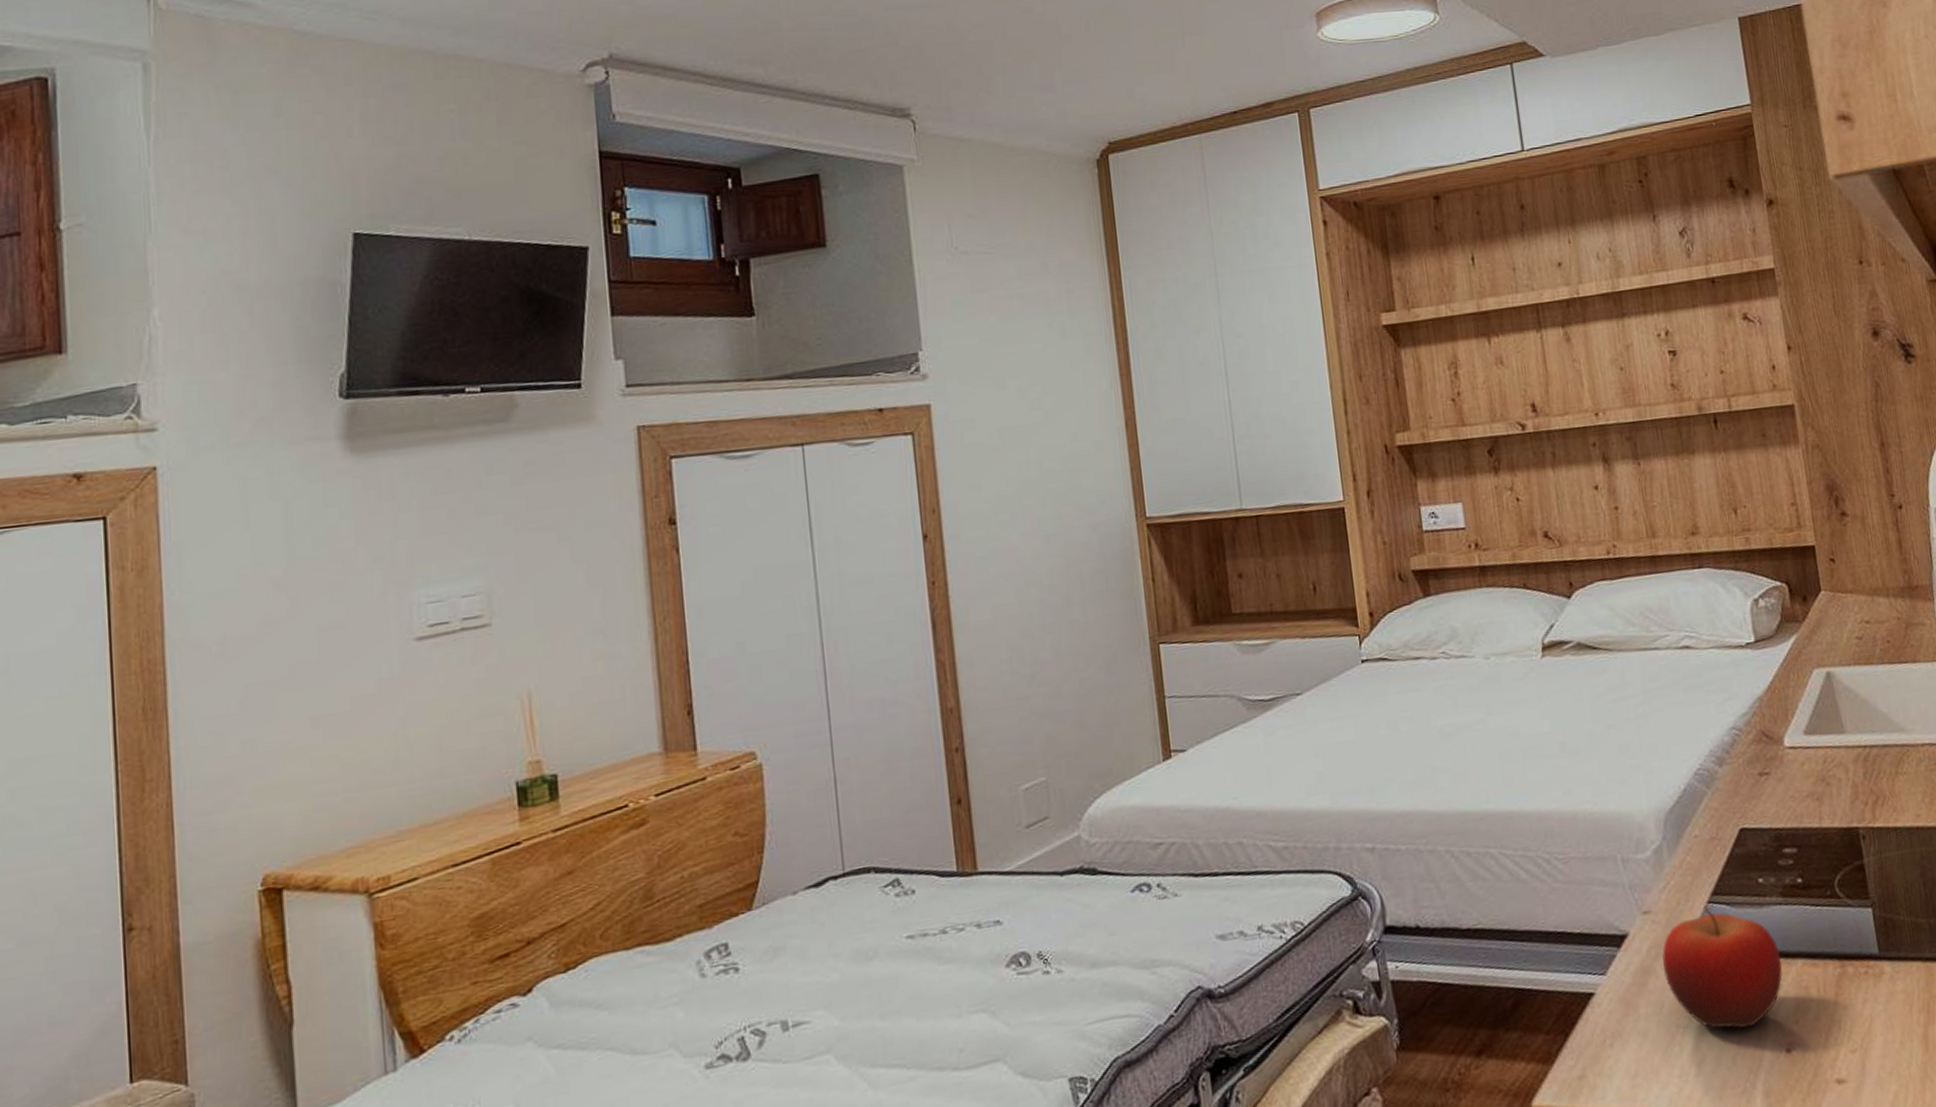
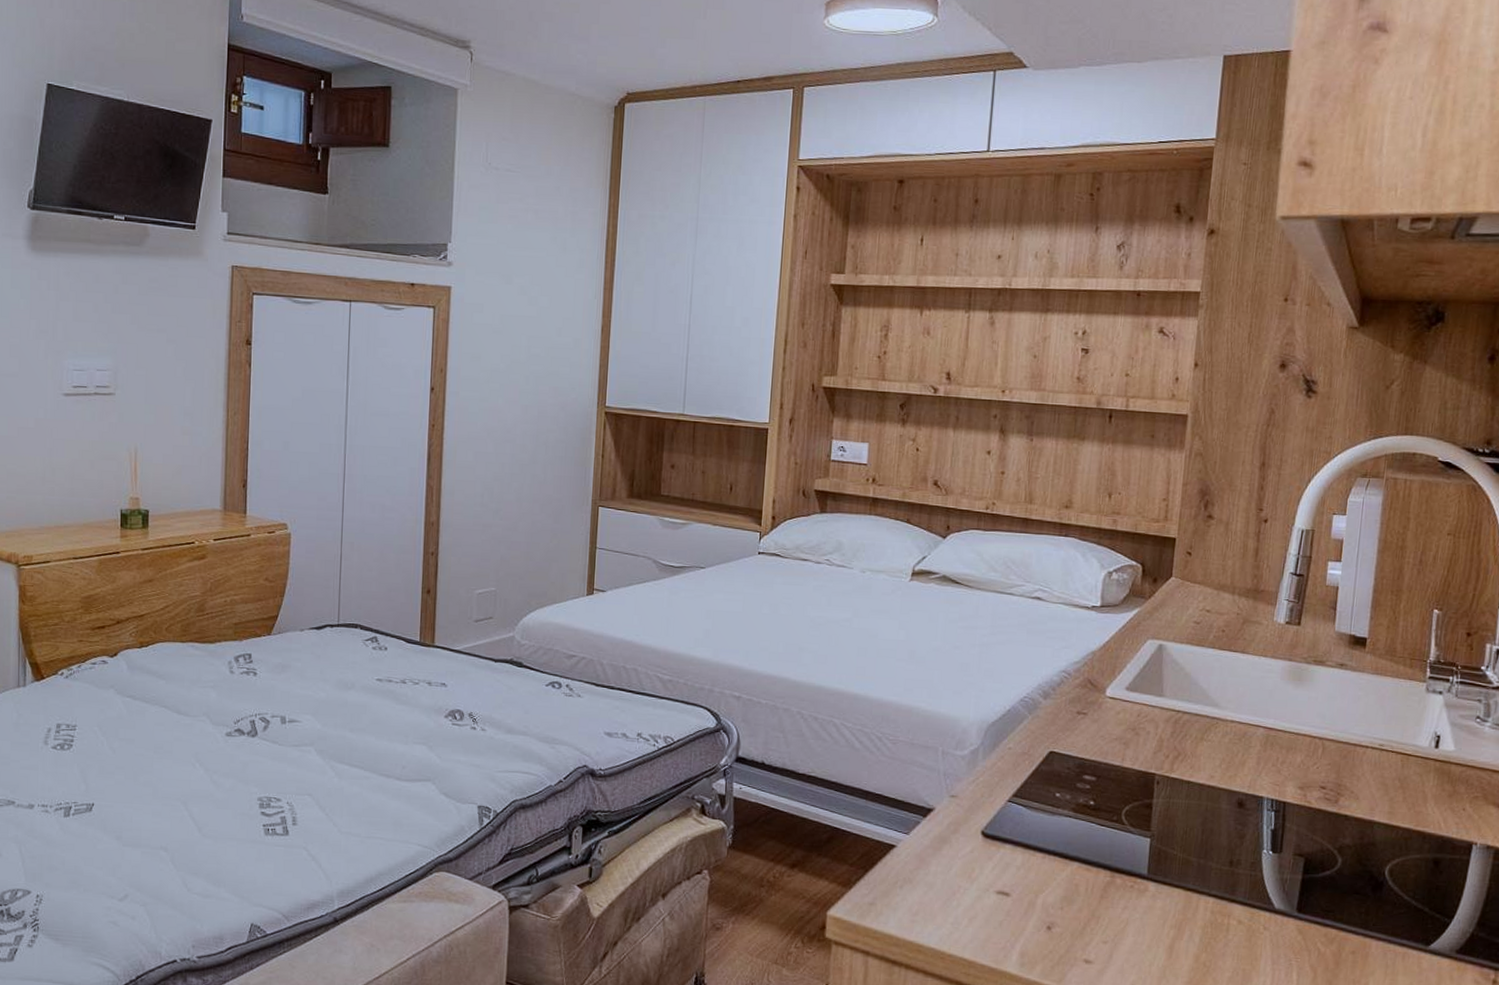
fruit: present [1662,906,1783,1029] -> none [957,803,1061,903]

